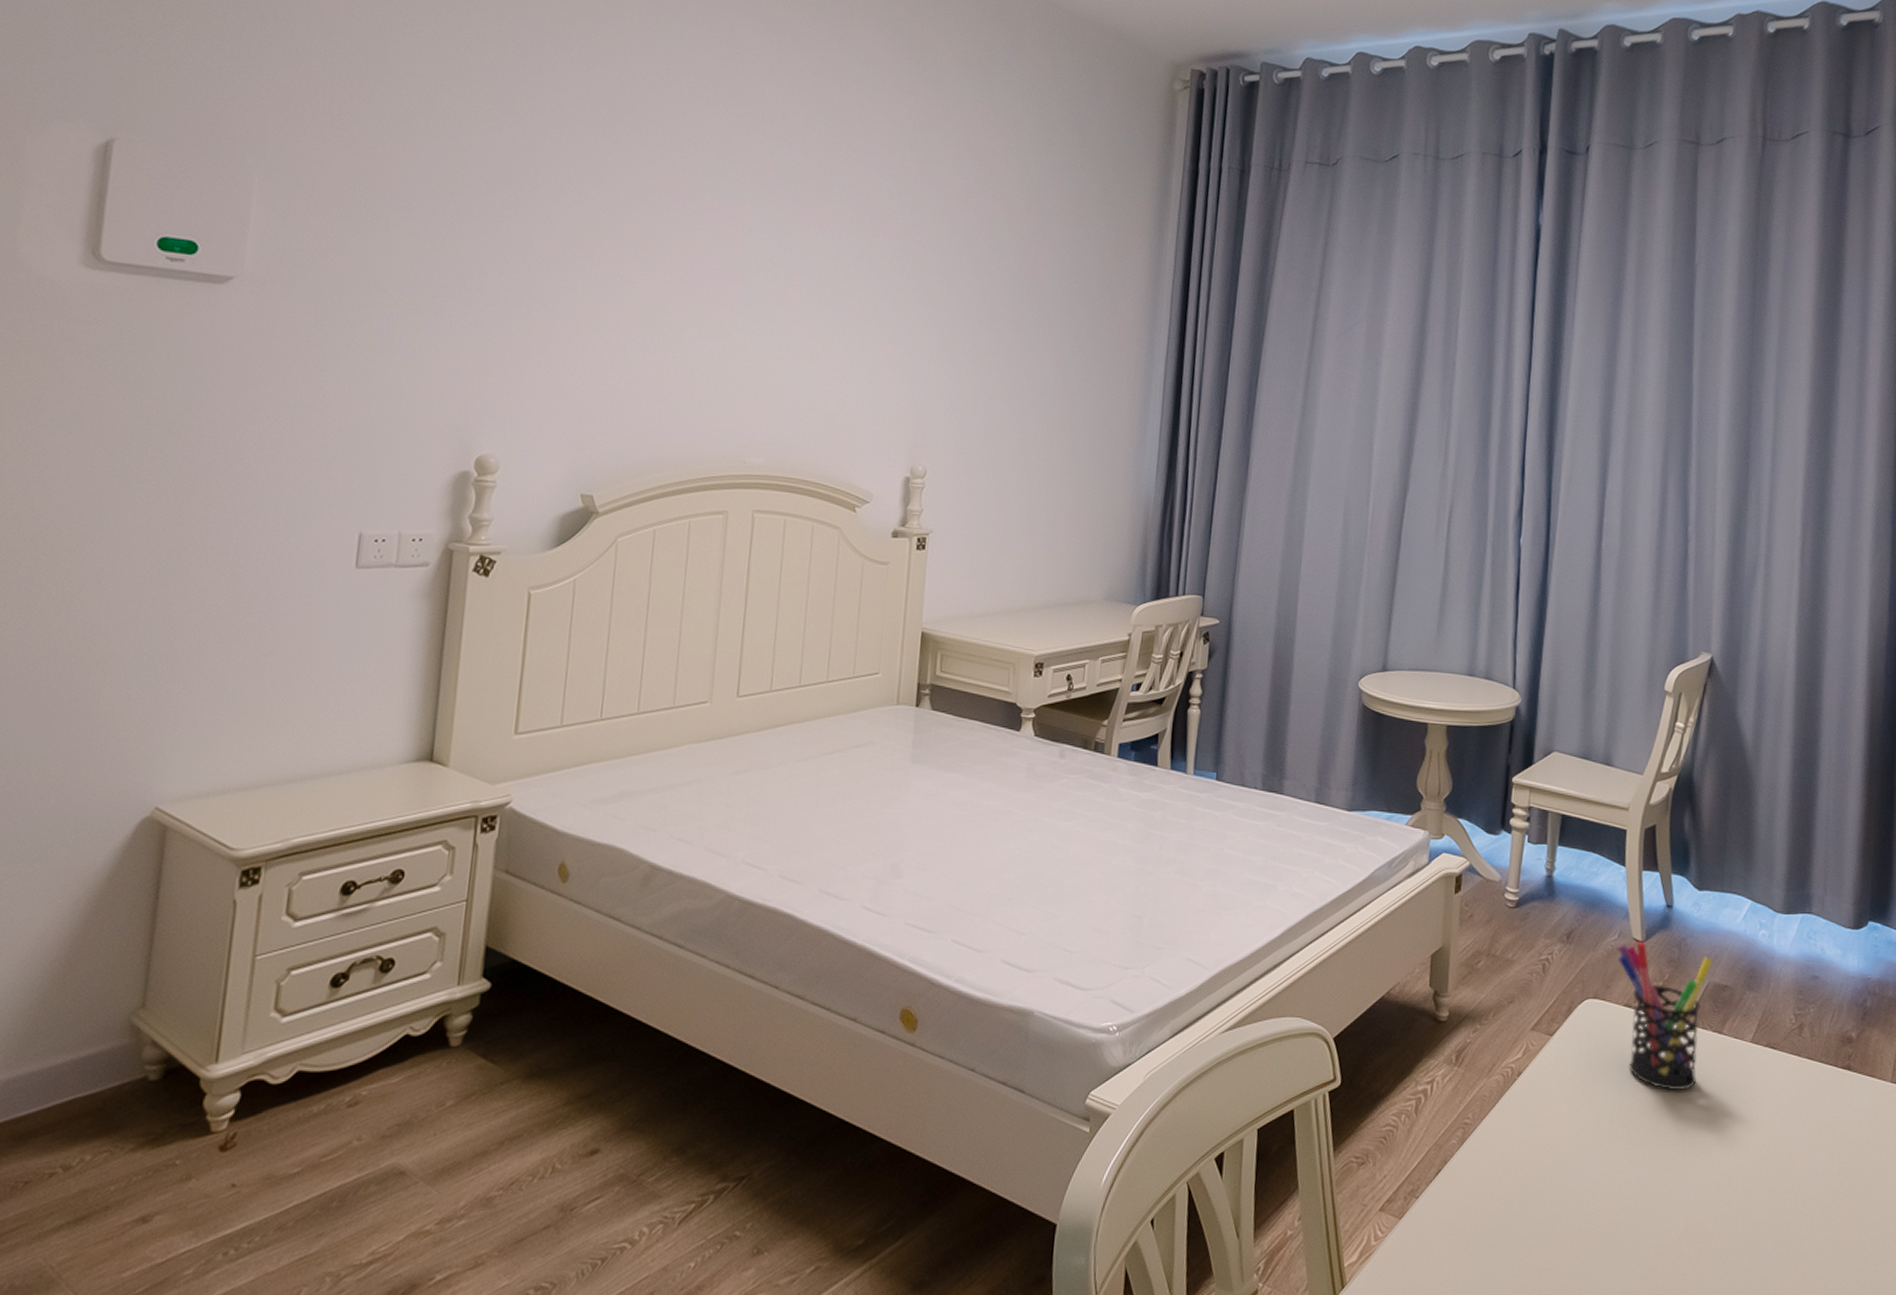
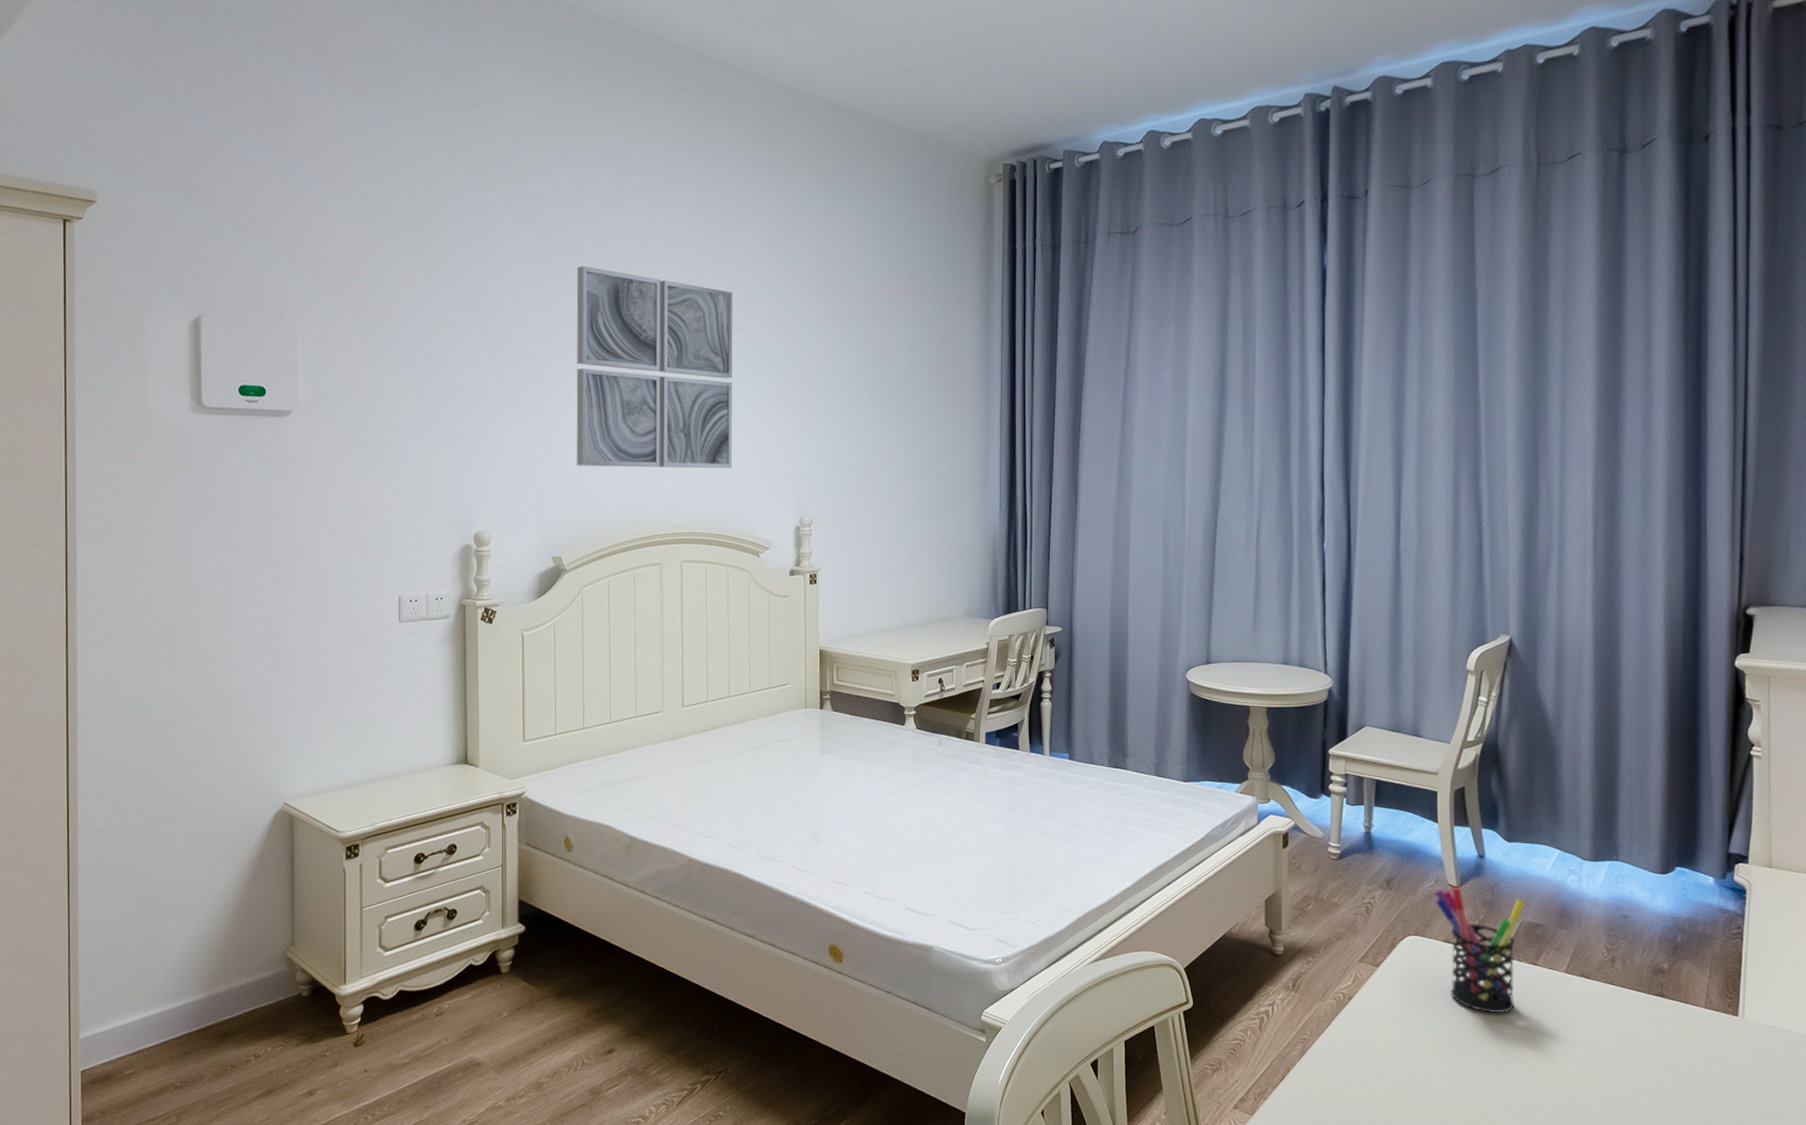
wall art: none [626,130,852,400] -> present [576,265,733,469]

